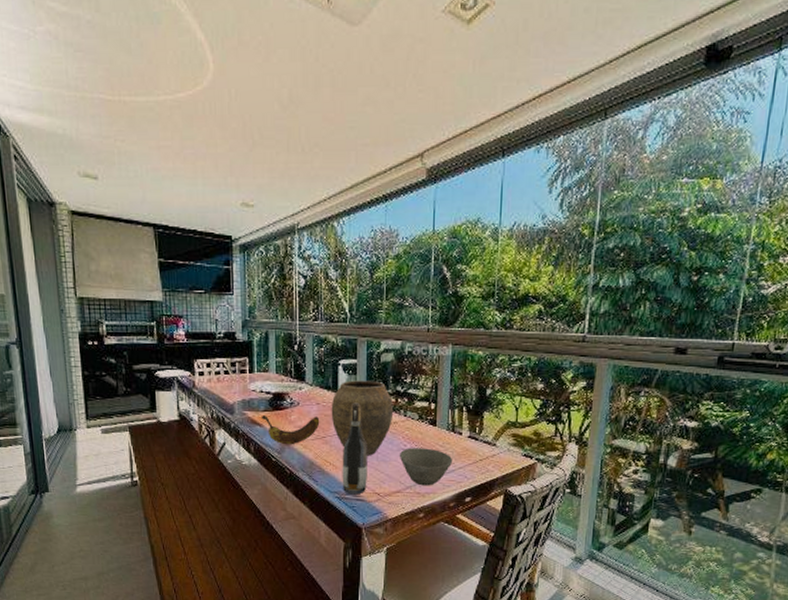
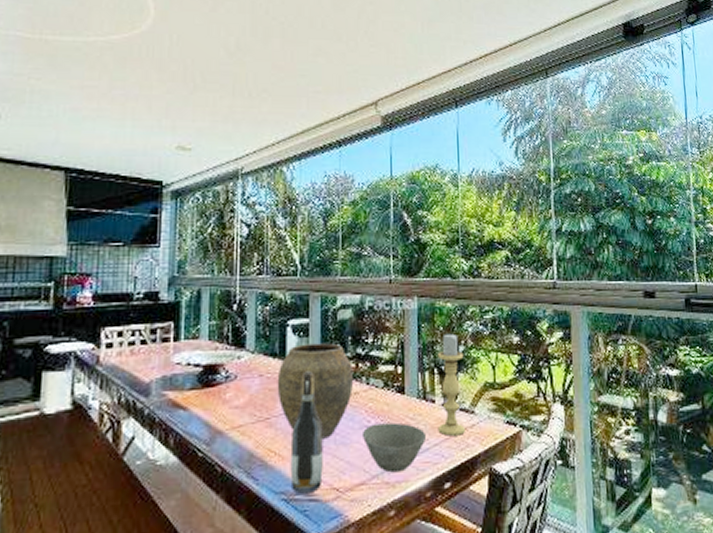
banana: present [262,414,320,445] -> none [187,392,263,433]
candle holder: none [463,378,491,462] -> present [437,333,465,436]

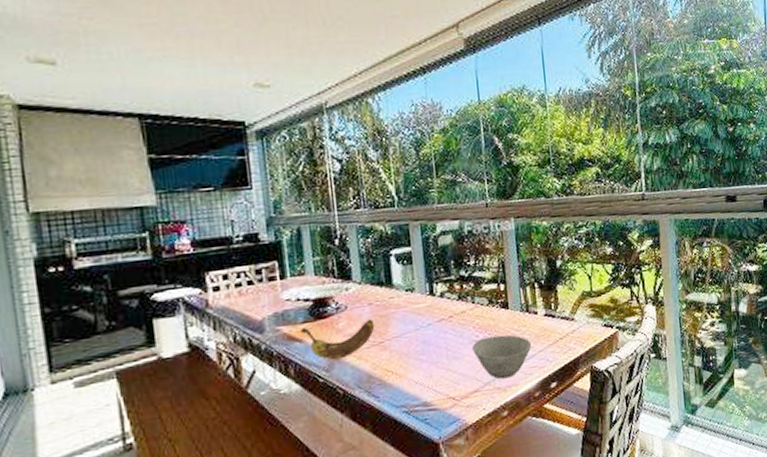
banana: none [187,392,263,433] -> present [301,319,375,360]
vase: present [277,343,354,439] -> none [386,268,460,356]
wine bottle: present [290,371,323,494] -> none [405,295,439,405]
candle holder: present [437,333,465,436] -> none [536,250,567,343]

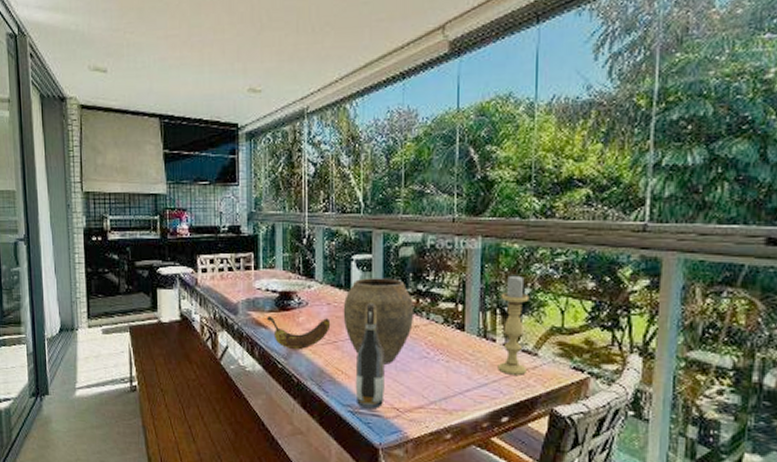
vase: none [386,268,460,356] -> present [343,278,415,365]
wine bottle: none [405,295,439,405] -> present [355,303,385,409]
bowl: present [471,335,532,379] -> none [421,356,486,402]
candle holder: none [536,250,567,343] -> present [498,275,530,375]

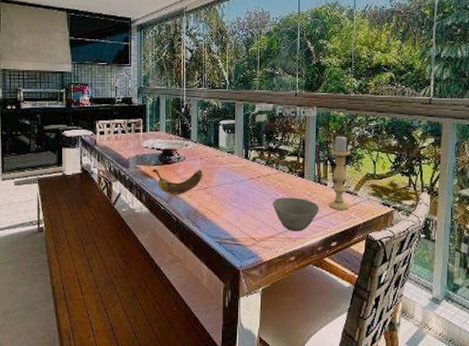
vase: present [343,278,415,365] -> none [212,138,267,205]
wine bottle: present [355,303,385,409] -> none [222,157,244,240]
bowl: none [421,356,486,402] -> present [272,197,320,232]

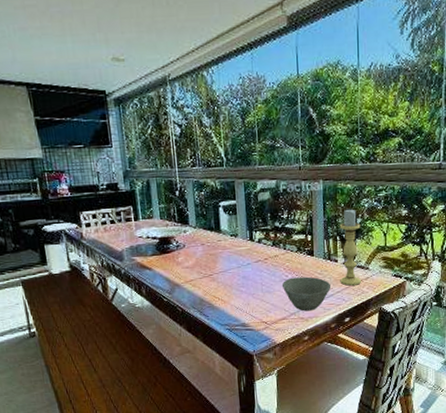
banana: present [153,168,203,195] -> none [150,256,206,286]

